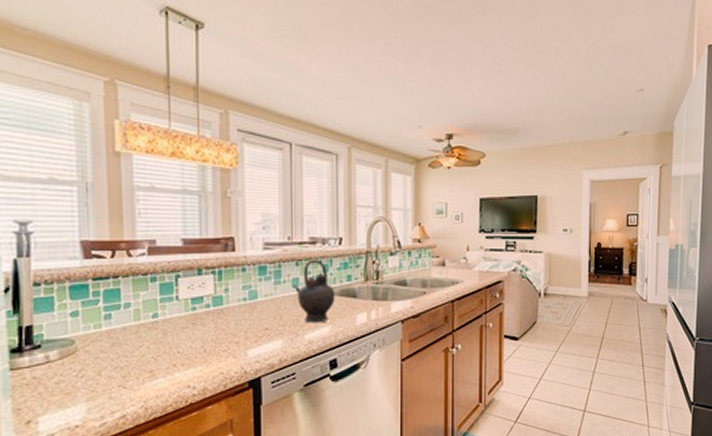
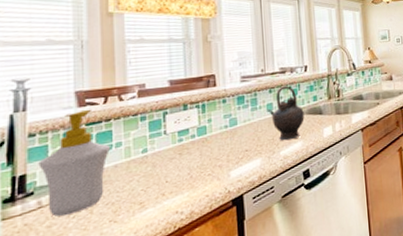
soap bottle: none [44,262,120,374] -> present [38,109,111,217]

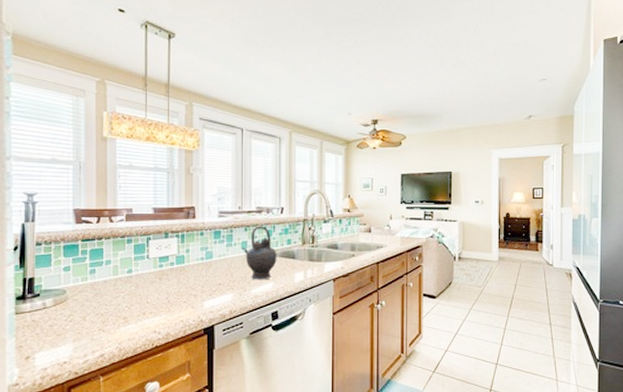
soap bottle: present [38,109,111,217] -> none [44,226,102,318]

